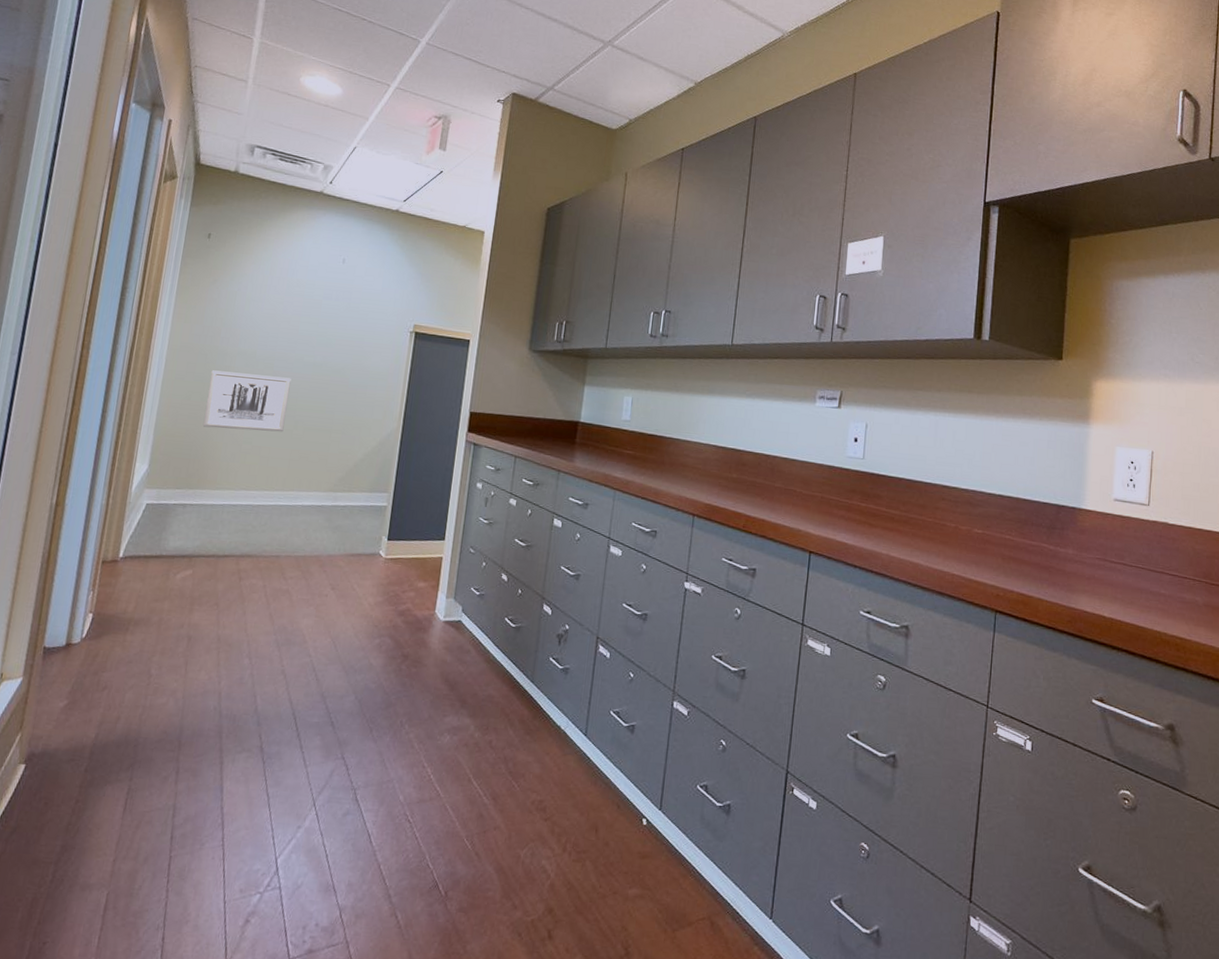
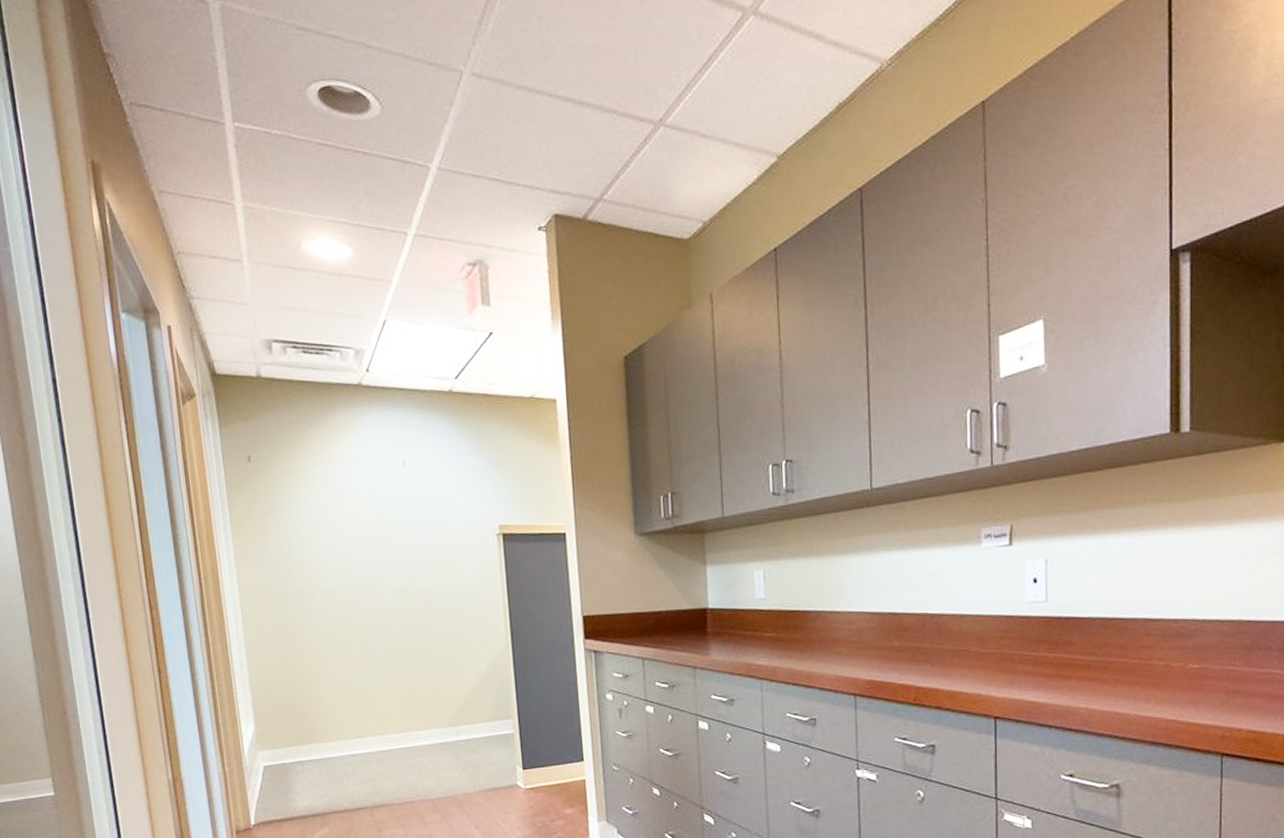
wall art: present [202,370,292,432] -> none [292,608,385,676]

